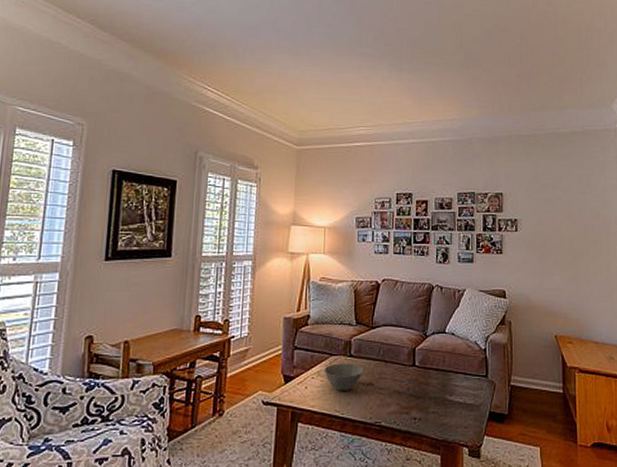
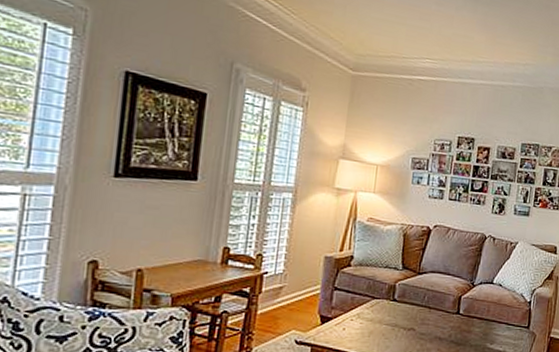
bowl: present [323,363,364,392] -> none [364,306,406,335]

